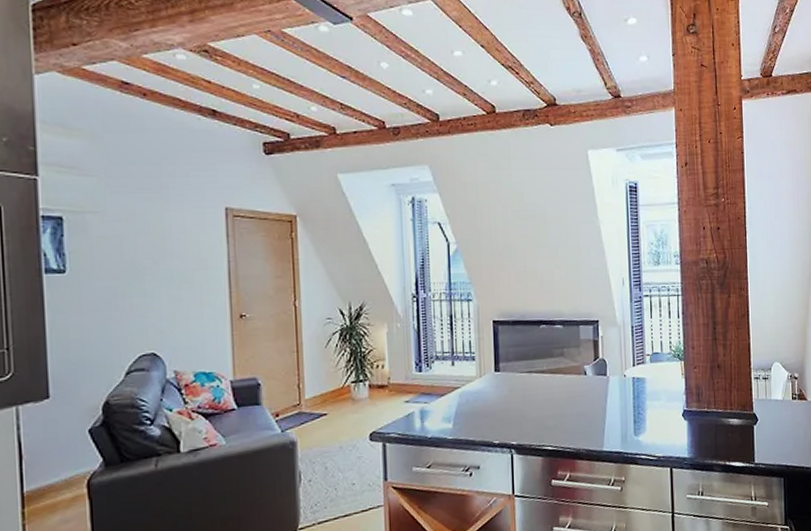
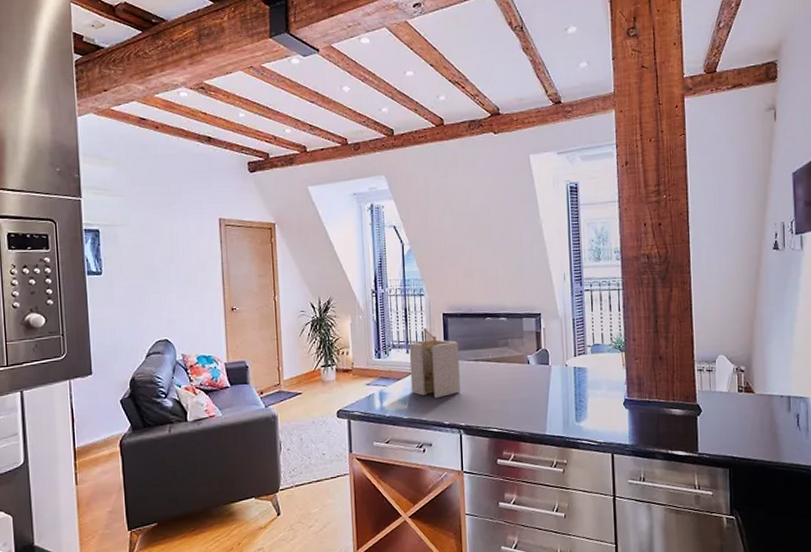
utensil holder: none [454,336,512,416] -> present [409,327,460,399]

